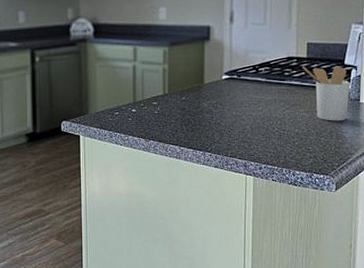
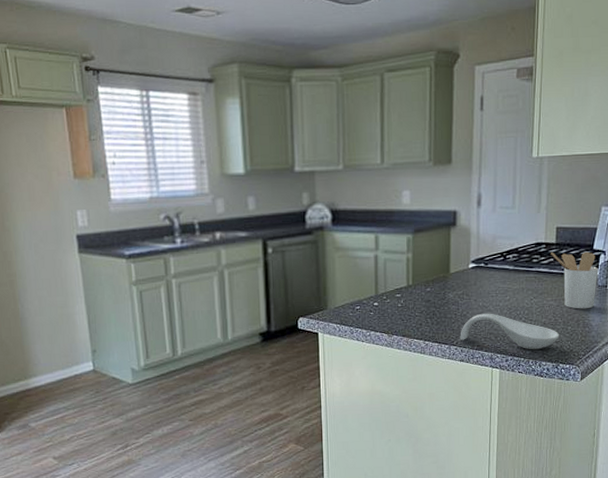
spoon rest: none [214,122,313,159] -> present [460,313,560,350]

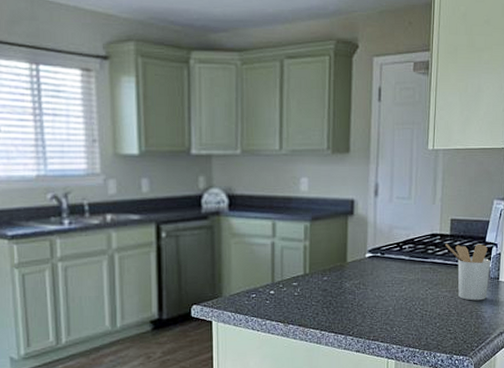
spoon rest: present [460,313,560,350] -> none [356,303,454,341]

